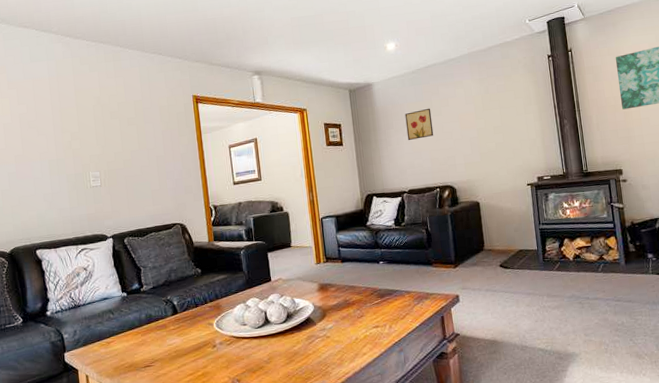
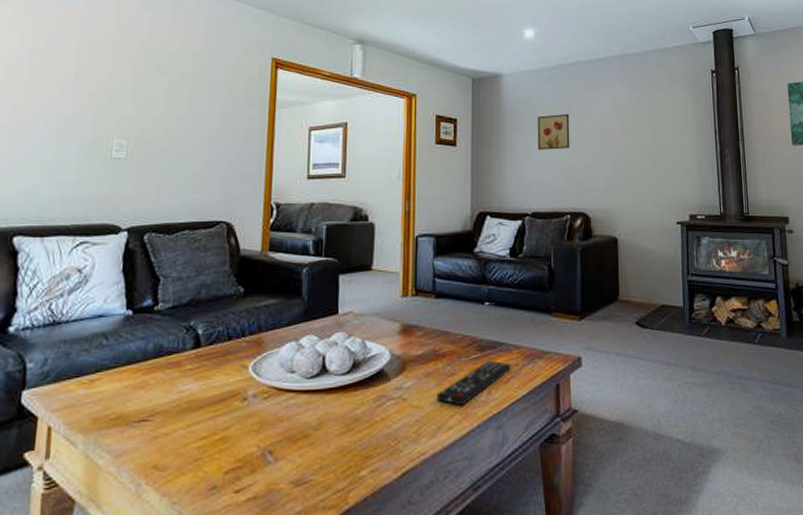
remote control: none [351,303,405,338] -> present [437,360,511,406]

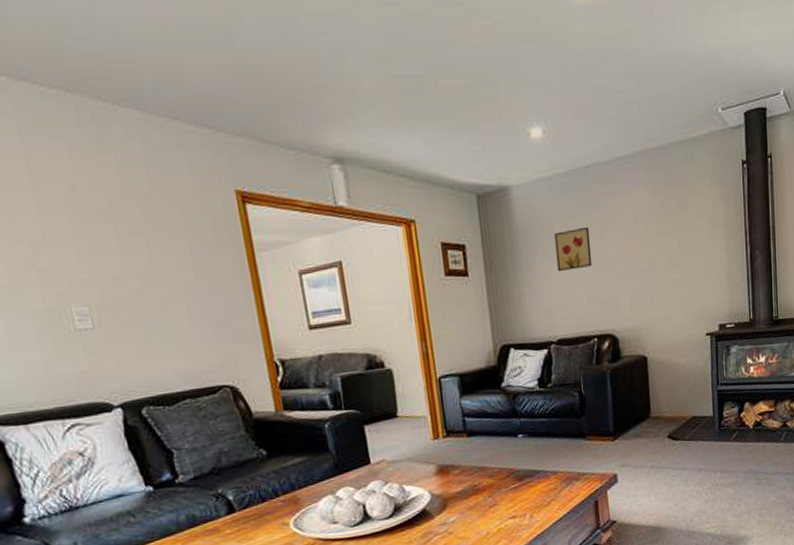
remote control: present [437,360,511,406] -> none [481,487,551,532]

